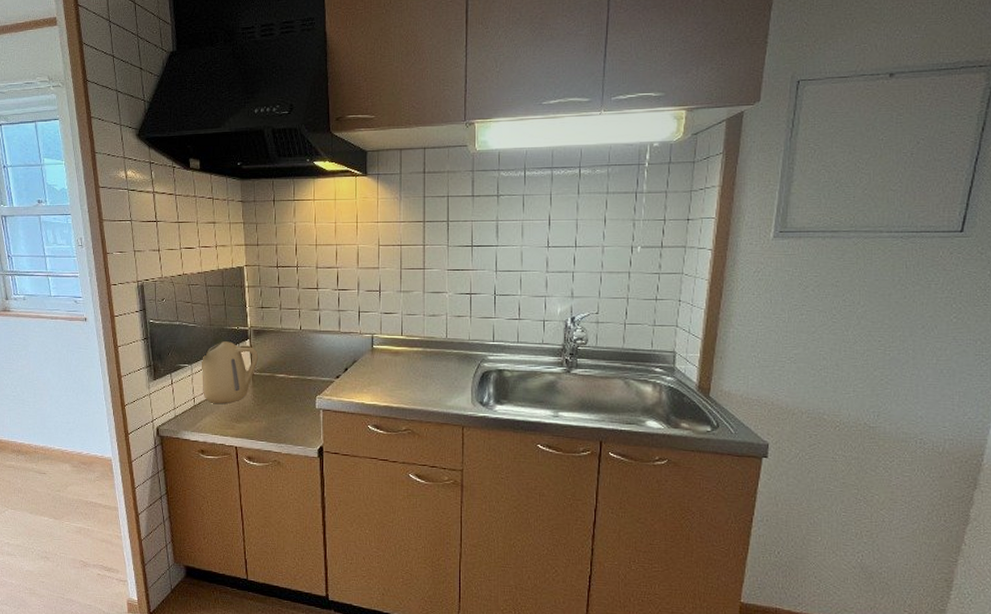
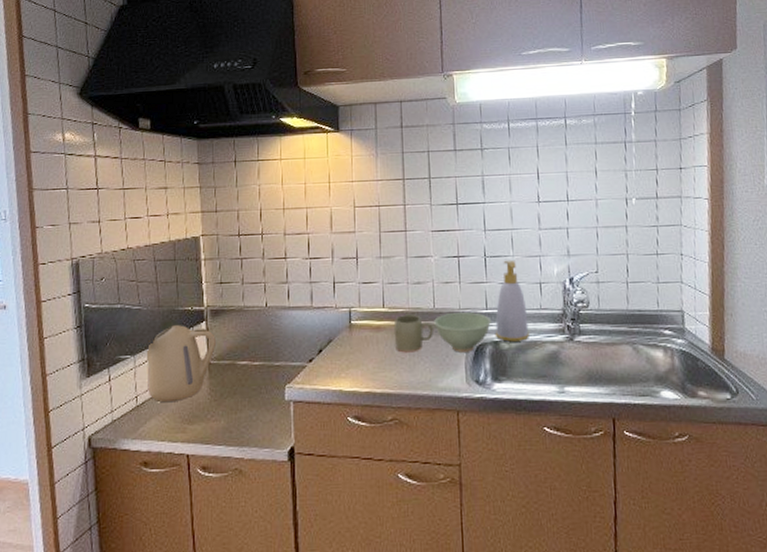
mug: none [410,343,445,375] -> present [393,315,433,353]
bowl: none [446,343,497,377] -> present [434,312,491,352]
soap bottle: none [499,298,530,371] -> present [495,259,529,342]

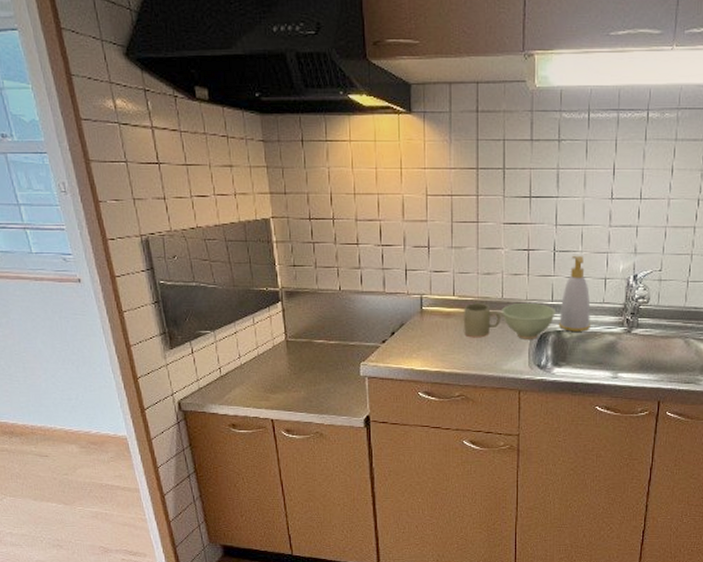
kettle: present [144,325,217,403] -> none [224,304,293,374]

